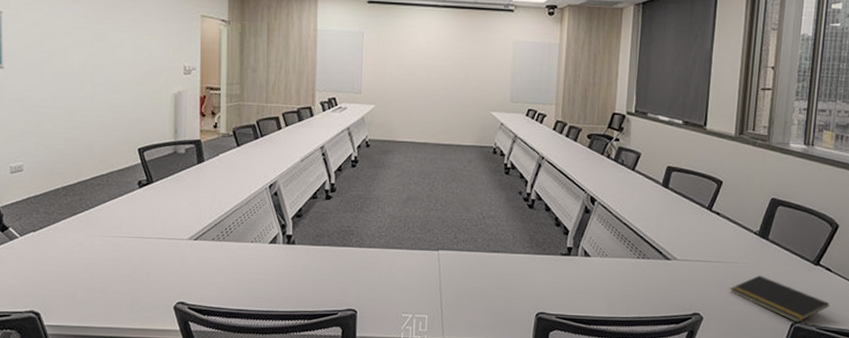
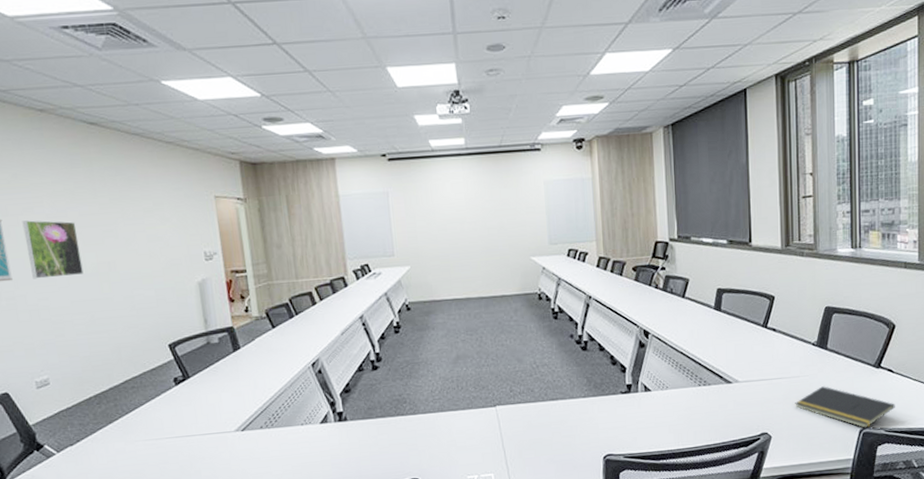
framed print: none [21,15,70,72] -> present [22,220,84,279]

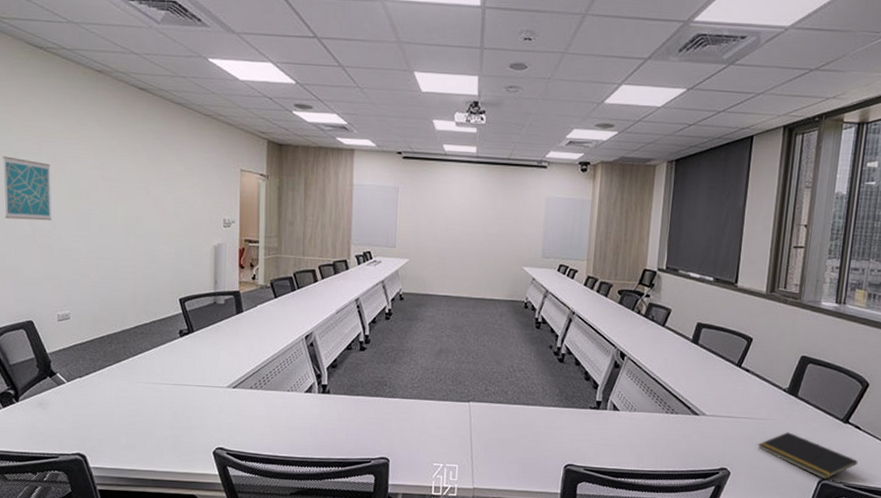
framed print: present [22,220,84,279] -> none [68,168,114,224]

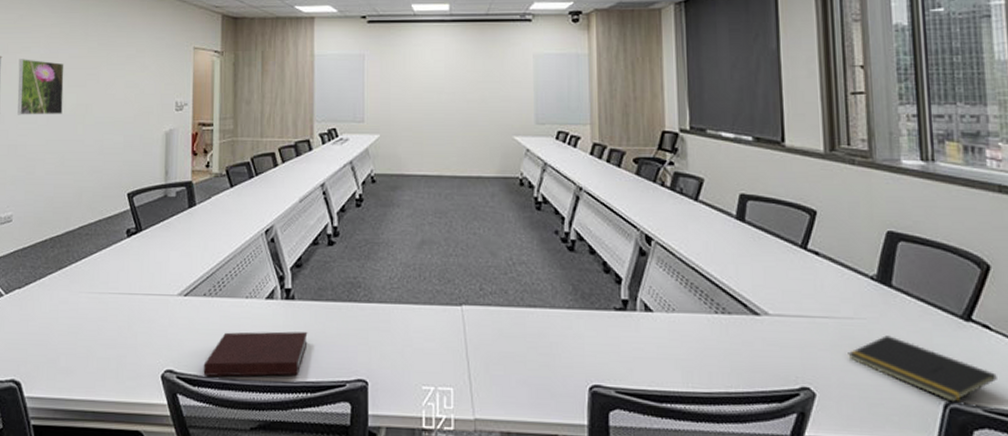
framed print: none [68,168,114,224] -> present [17,59,64,115]
notebook: none [250,418,340,454] -> present [203,331,308,377]

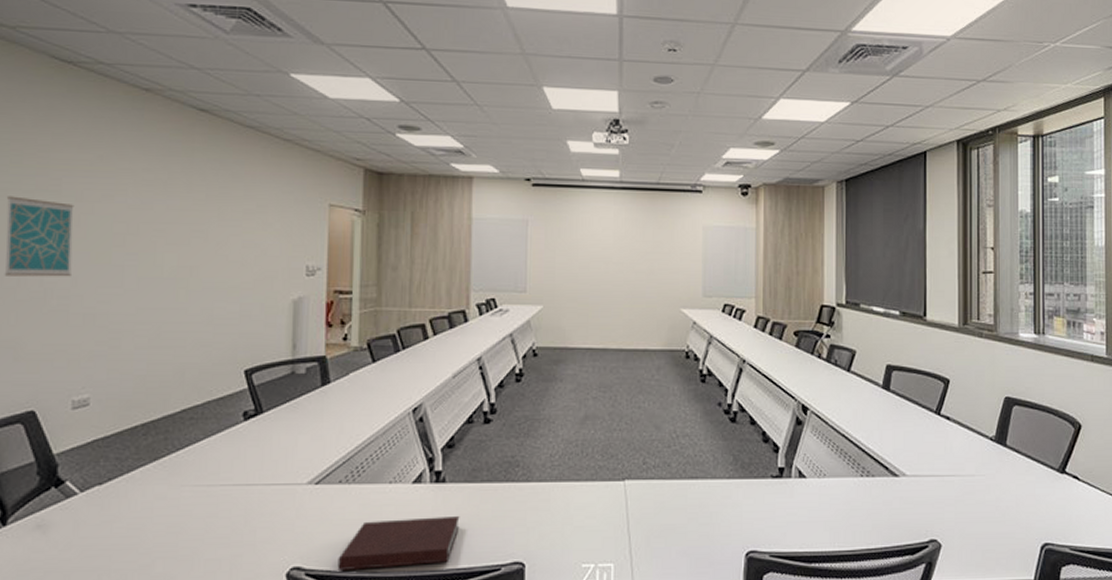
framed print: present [17,59,64,115] -> none [96,209,161,278]
notepad: present [848,335,997,402] -> none [969,489,1081,544]

